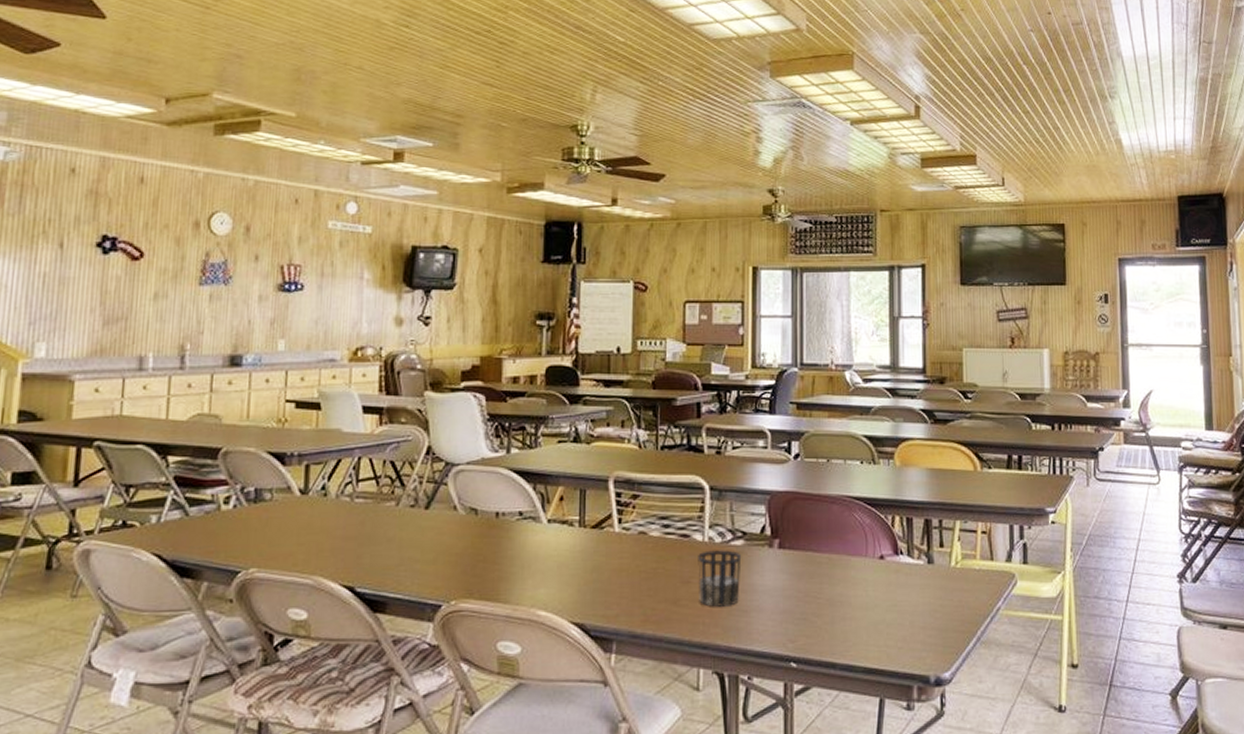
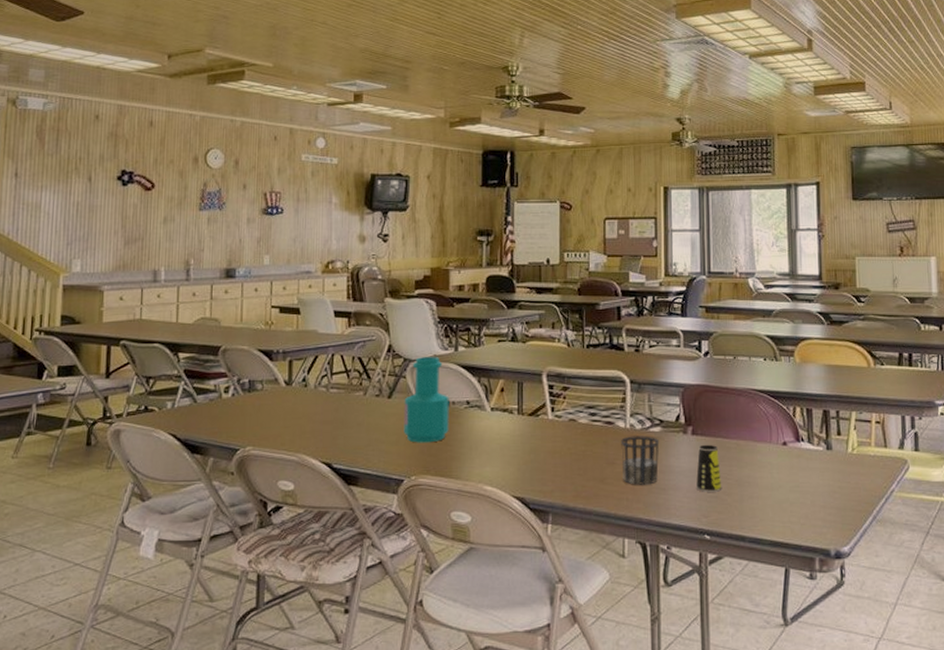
bottle: none [443,460,499,562] -> present [403,357,449,443]
cup: none [781,559,812,614] -> present [695,444,722,492]

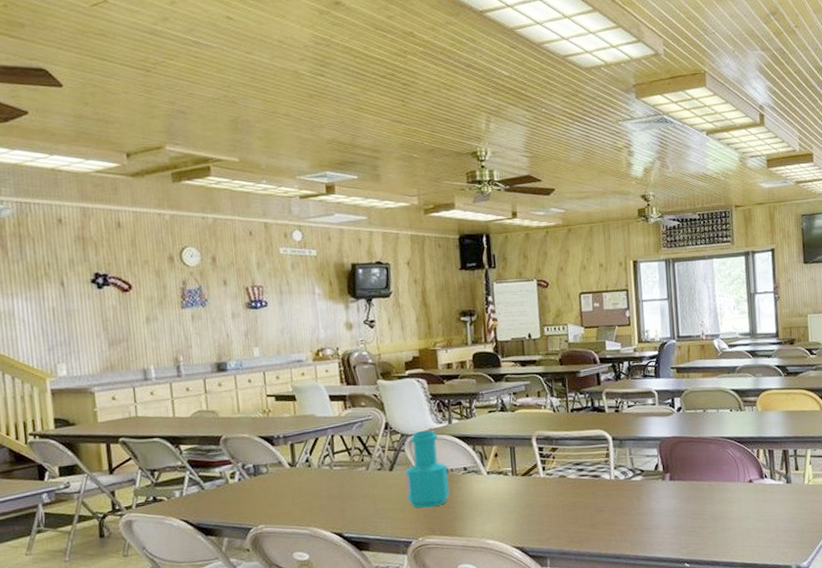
cup: present [621,436,660,485] -> none [607,484,642,528]
cup: present [695,444,722,492] -> none [675,487,698,528]

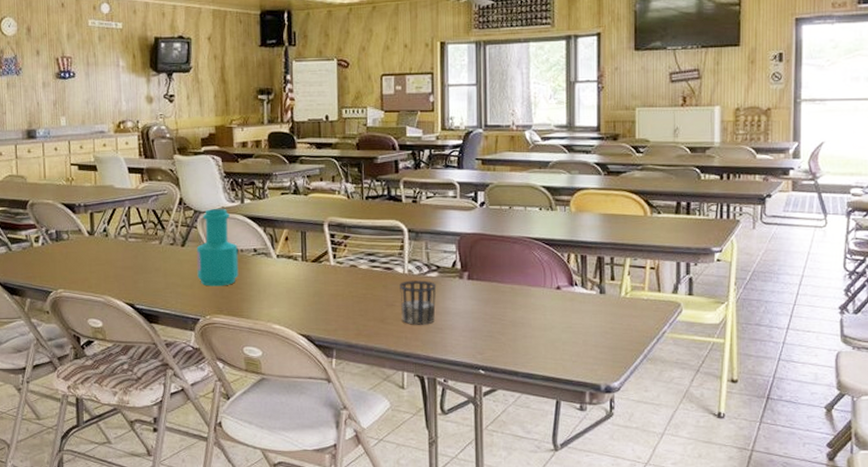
cup: none [607,484,642,528] -> present [400,280,437,325]

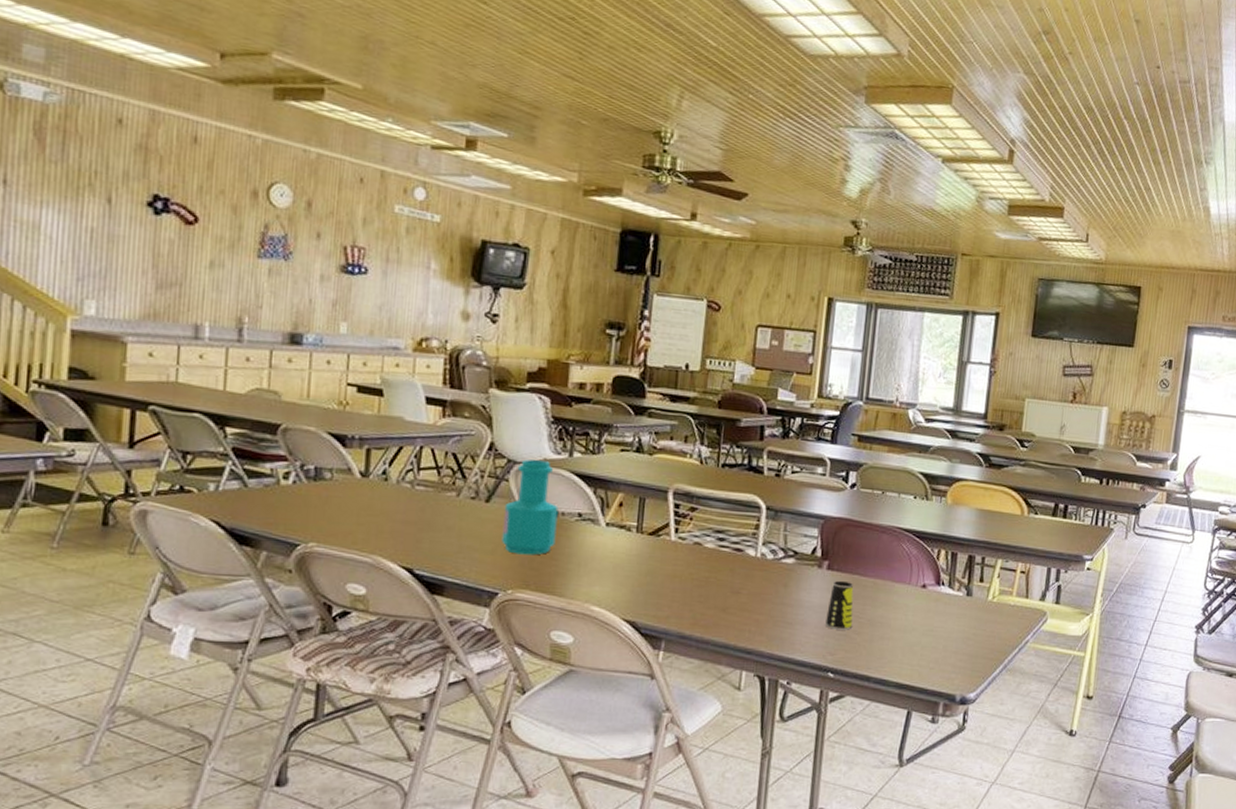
cup: present [400,280,437,325] -> none [747,565,792,618]
cup: none [471,288,497,332] -> present [824,580,854,630]

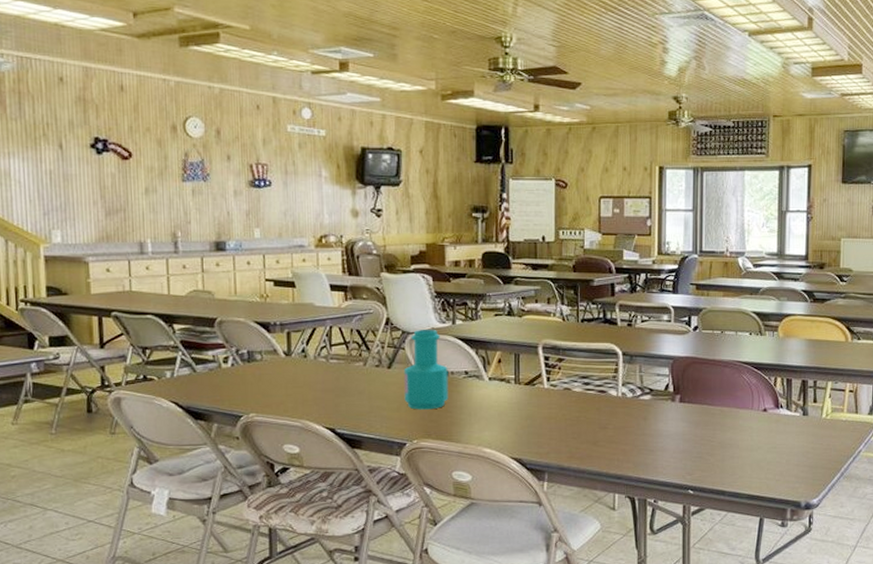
cup: present [824,580,854,630] -> none [681,410,706,453]

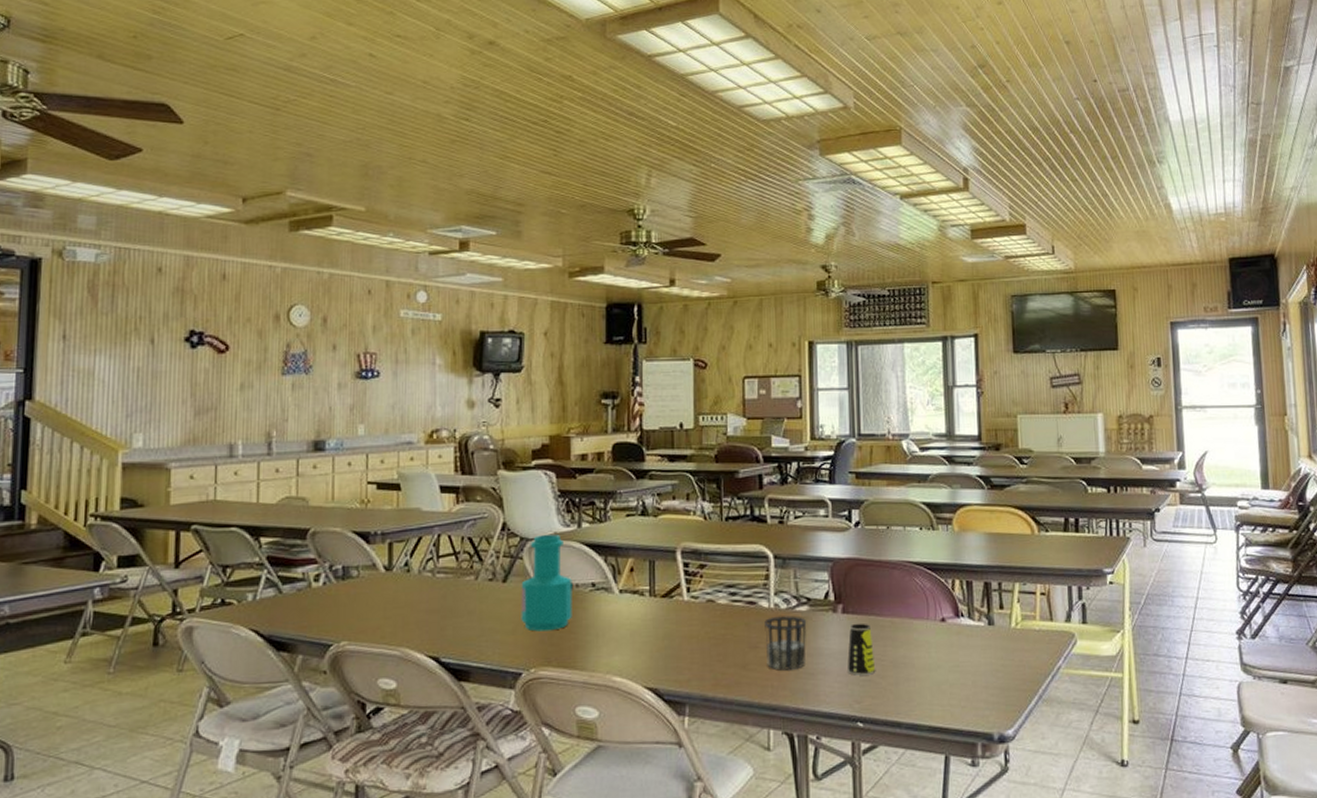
cup: none [613,403,649,447] -> present [764,616,807,671]
cup: none [681,410,706,453] -> present [847,623,876,676]

